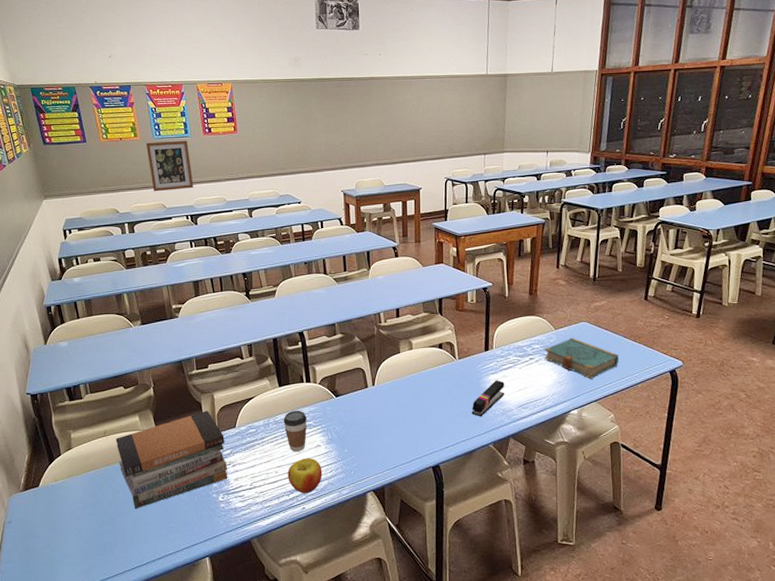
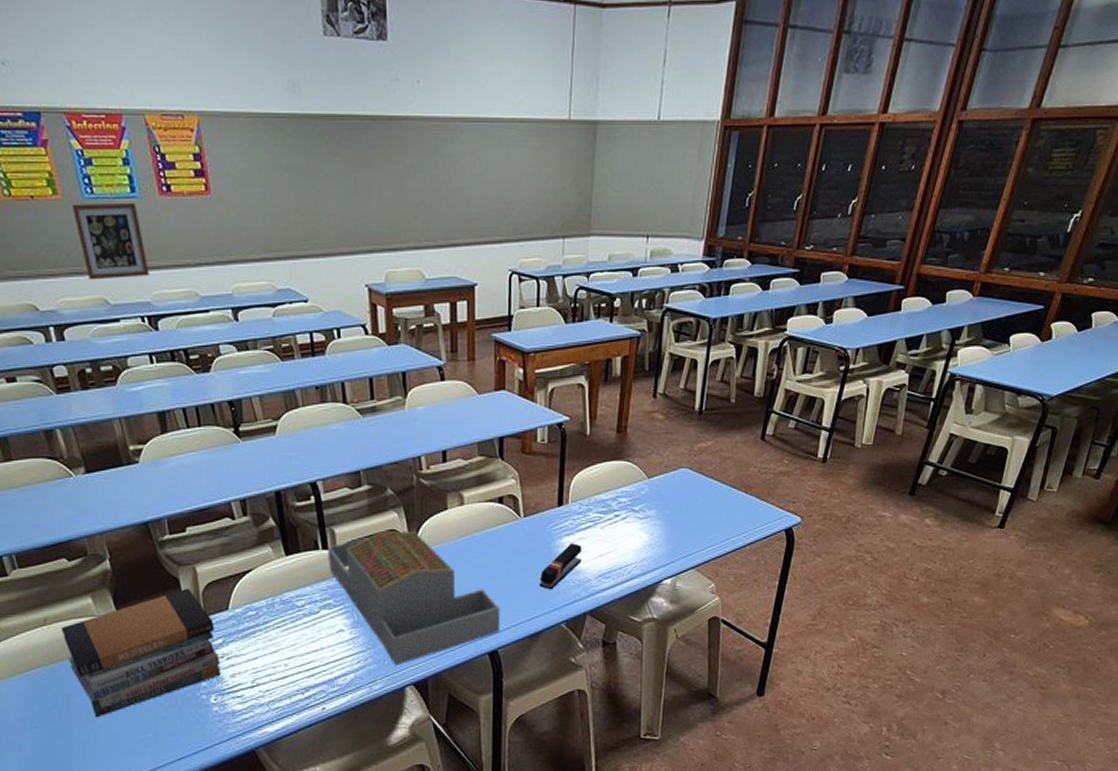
coffee cup: present [283,410,307,452] -> none [293,585,325,639]
apple: present [287,458,323,493] -> none [301,646,347,690]
architectural model: none [310,369,441,475] -> present [328,531,501,665]
book: present [543,337,619,379] -> none [631,488,725,540]

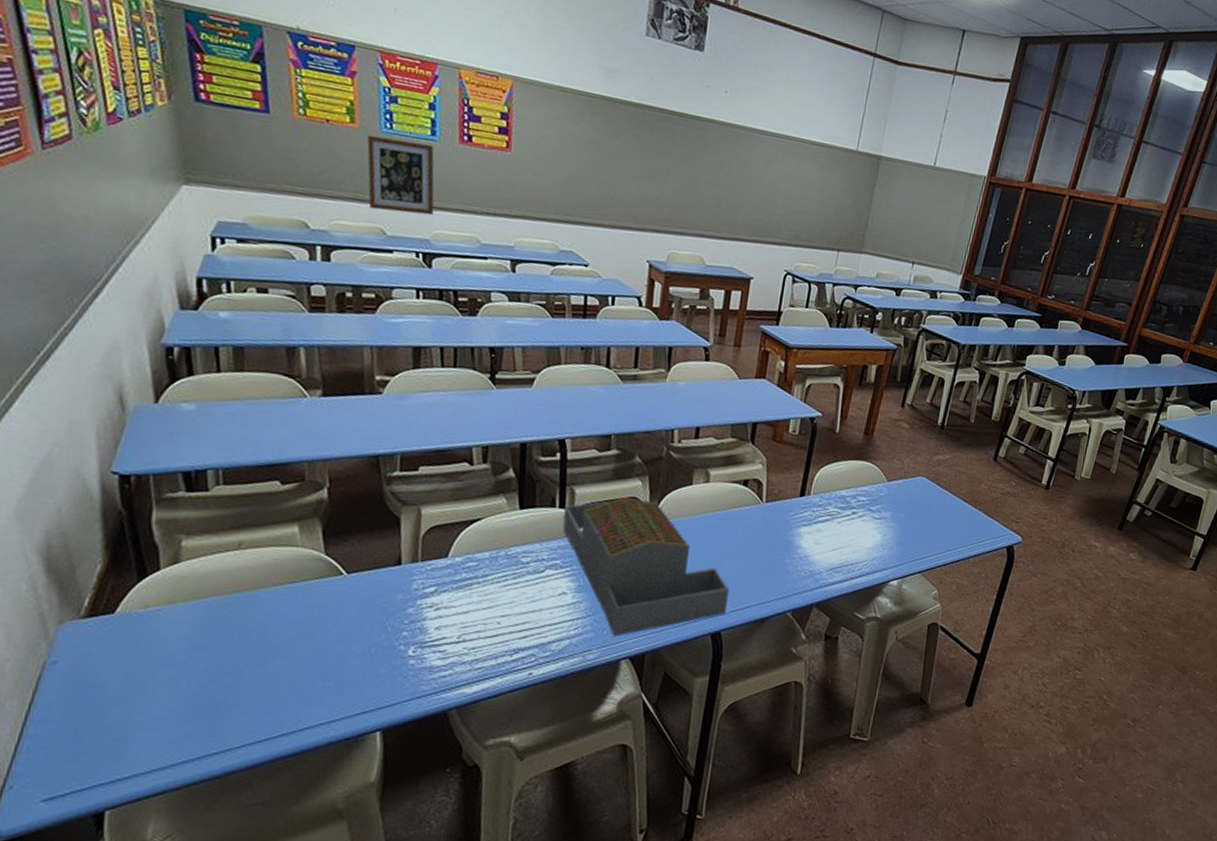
book stack: present [61,588,220,718] -> none [255,529,429,658]
stapler: present [539,543,582,590] -> none [771,534,817,578]

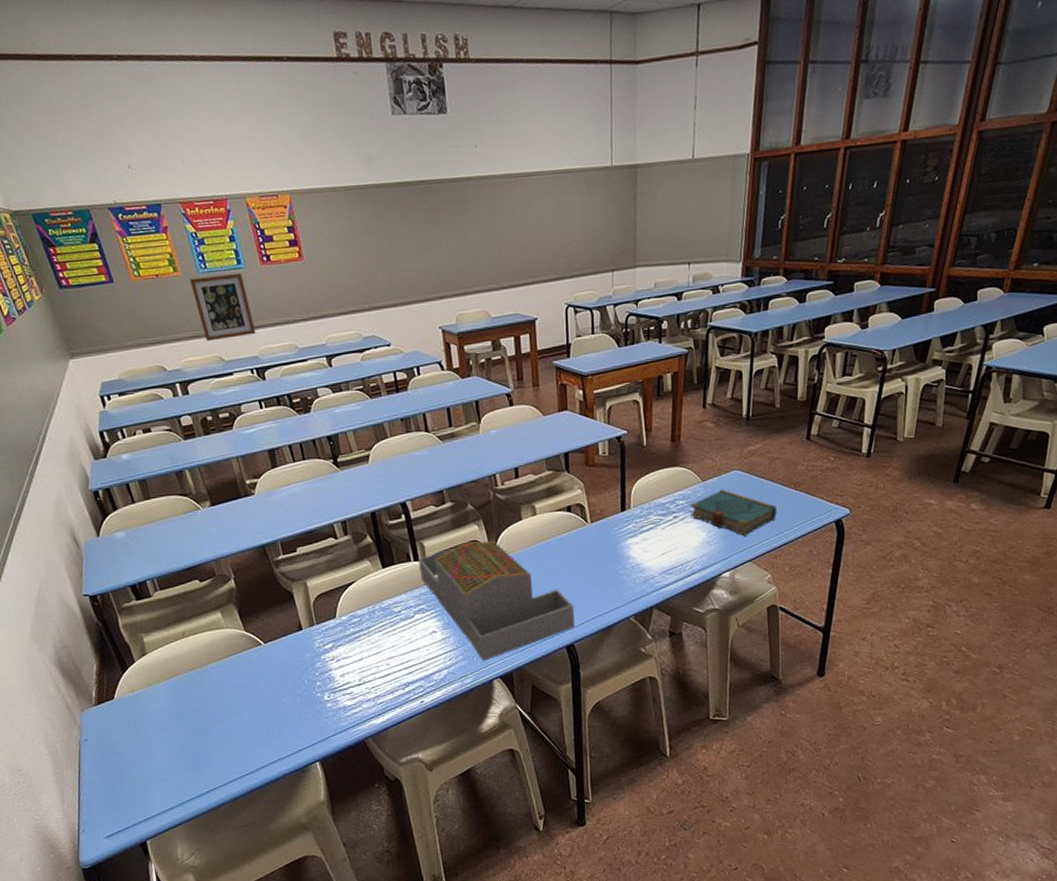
book: none [868,493,955,546] -> present [689,489,777,536]

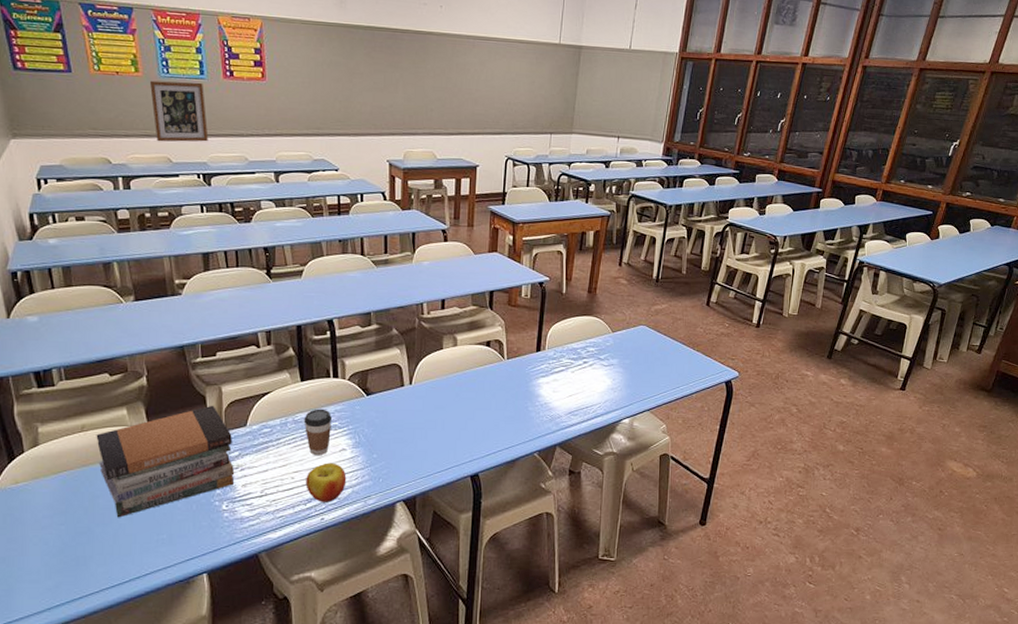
book stack: none [196,600,332,716] -> present [96,405,234,518]
coffee cup: none [390,593,420,641] -> present [304,409,331,456]
apple: none [400,646,441,686] -> present [306,463,347,502]
architectural model: present [418,541,575,661] -> none [337,365,483,483]
book: present [689,489,777,536] -> none [598,341,676,387]

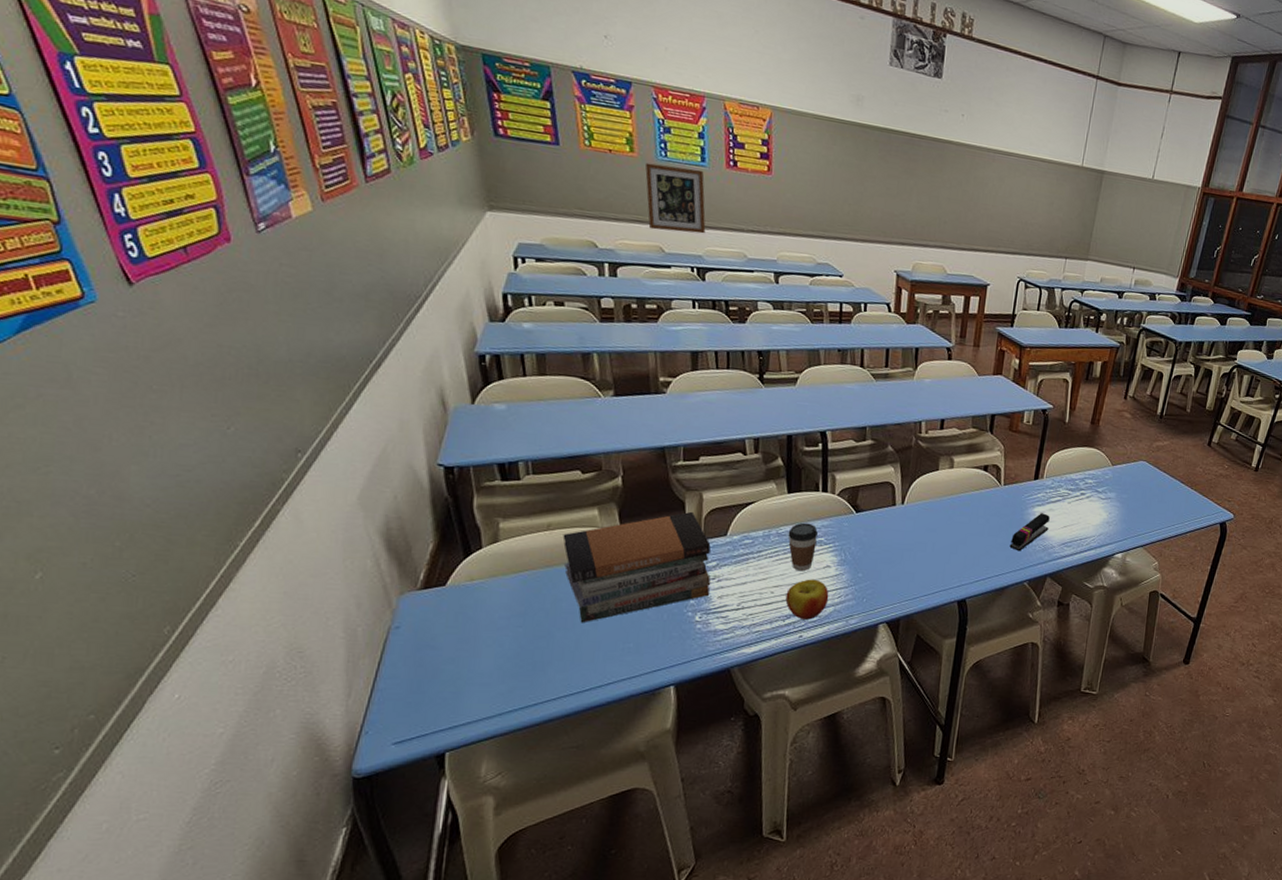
stapler: none [517,384,555,423] -> present [1009,513,1050,552]

